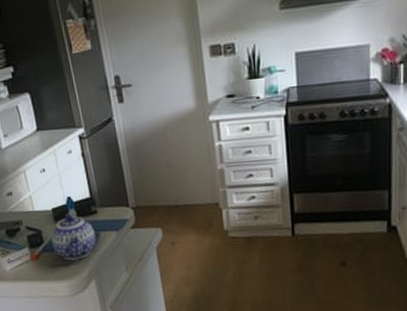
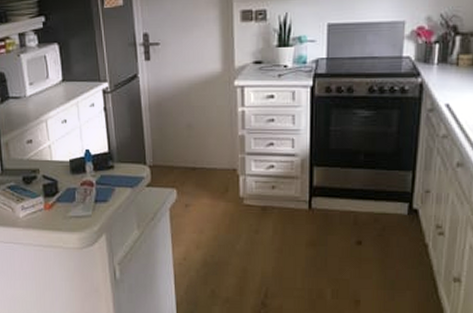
teapot: present [50,214,96,261] -> none [65,167,110,213]

